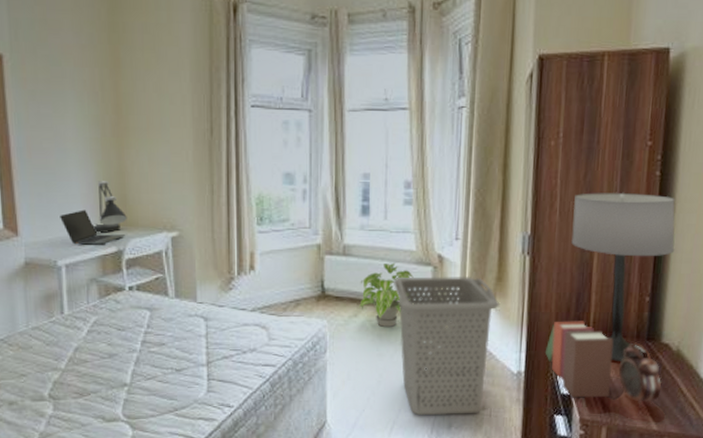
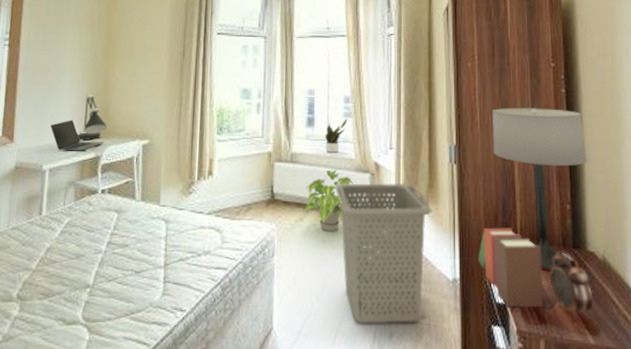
potted plant: none [382,206,408,244] -> present [325,119,347,153]

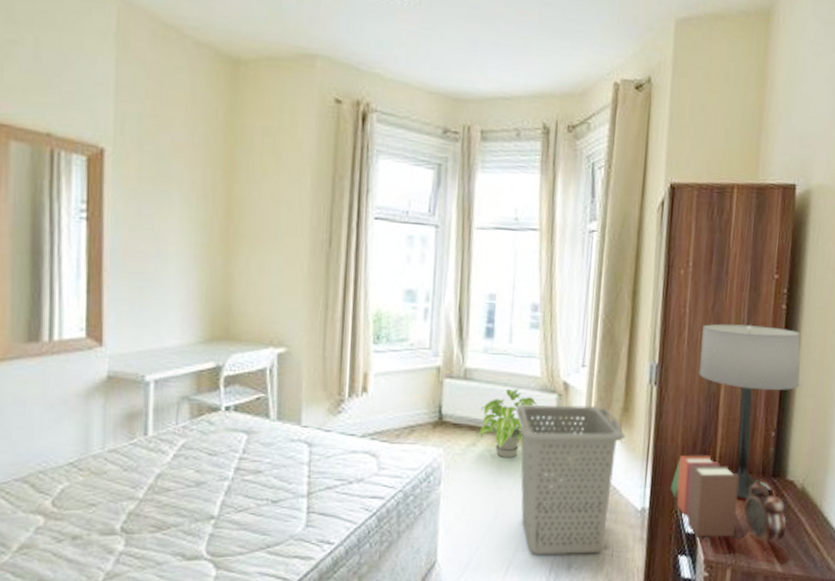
laptop: present [50,120,103,151] -> none [153,320,226,360]
desk lamp: present [76,95,107,141] -> none [189,289,230,347]
potted plant: present [325,119,347,153] -> none [506,330,534,369]

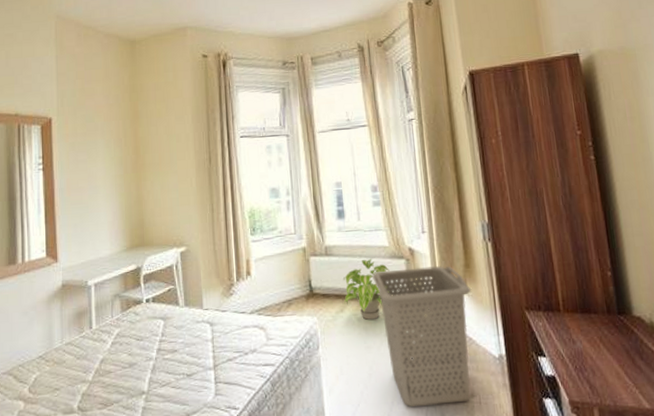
books: present [670,455,740,537] -> none [521,300,594,379]
table lamp: present [699,323,800,500] -> none [522,176,625,339]
alarm clock: present [744,479,787,548] -> none [596,317,645,385]

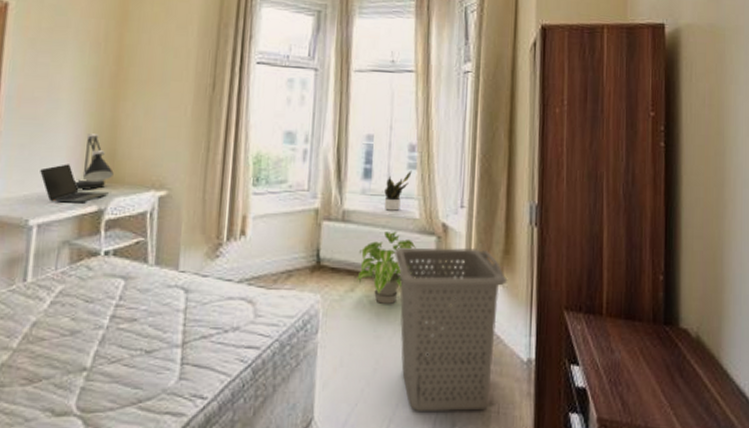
laptop: none [91,235,143,266] -> present [40,164,109,203]
desk lamp: none [116,209,144,254] -> present [74,133,114,190]
potted plant: none [356,207,377,243] -> present [384,171,412,211]

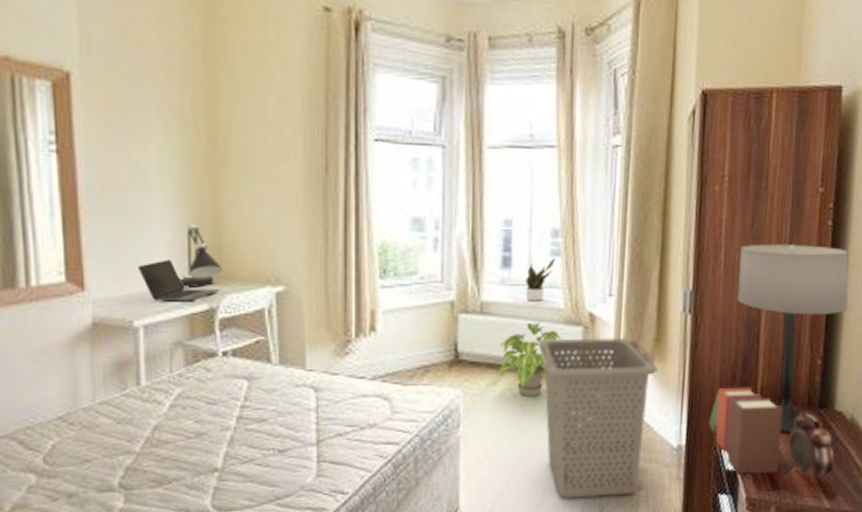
books: none [556,300,630,392] -> present [708,387,783,474]
table lamp: none [580,162,685,350] -> present [737,244,848,433]
alarm clock: none [636,327,684,405] -> present [788,410,835,484]

